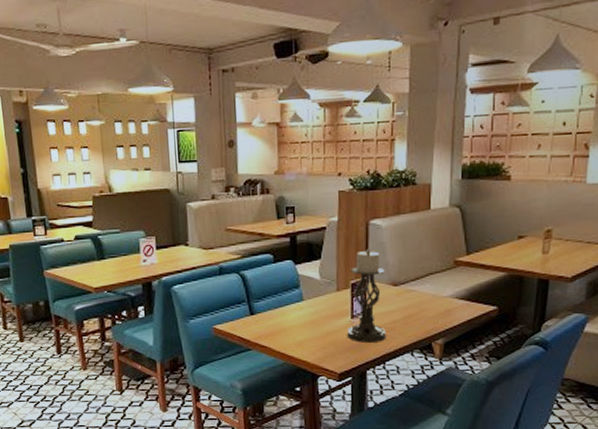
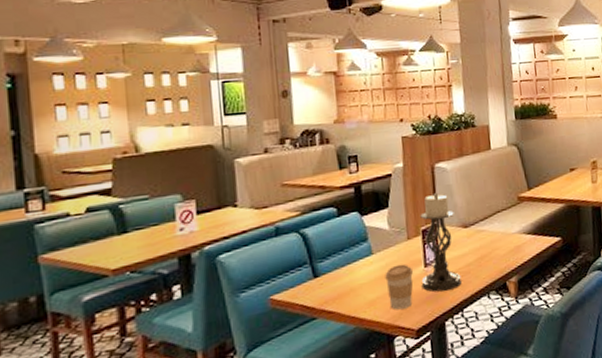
coffee cup: none [313,313,340,353] -> present [385,264,413,310]

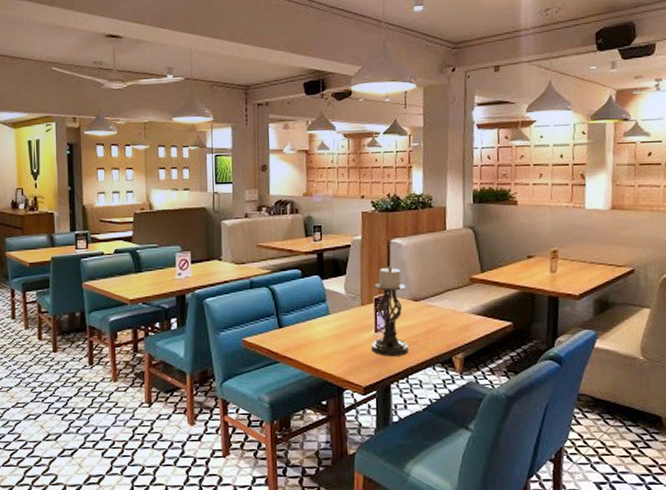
coffee cup: present [385,264,413,310] -> none [339,326,364,367]

